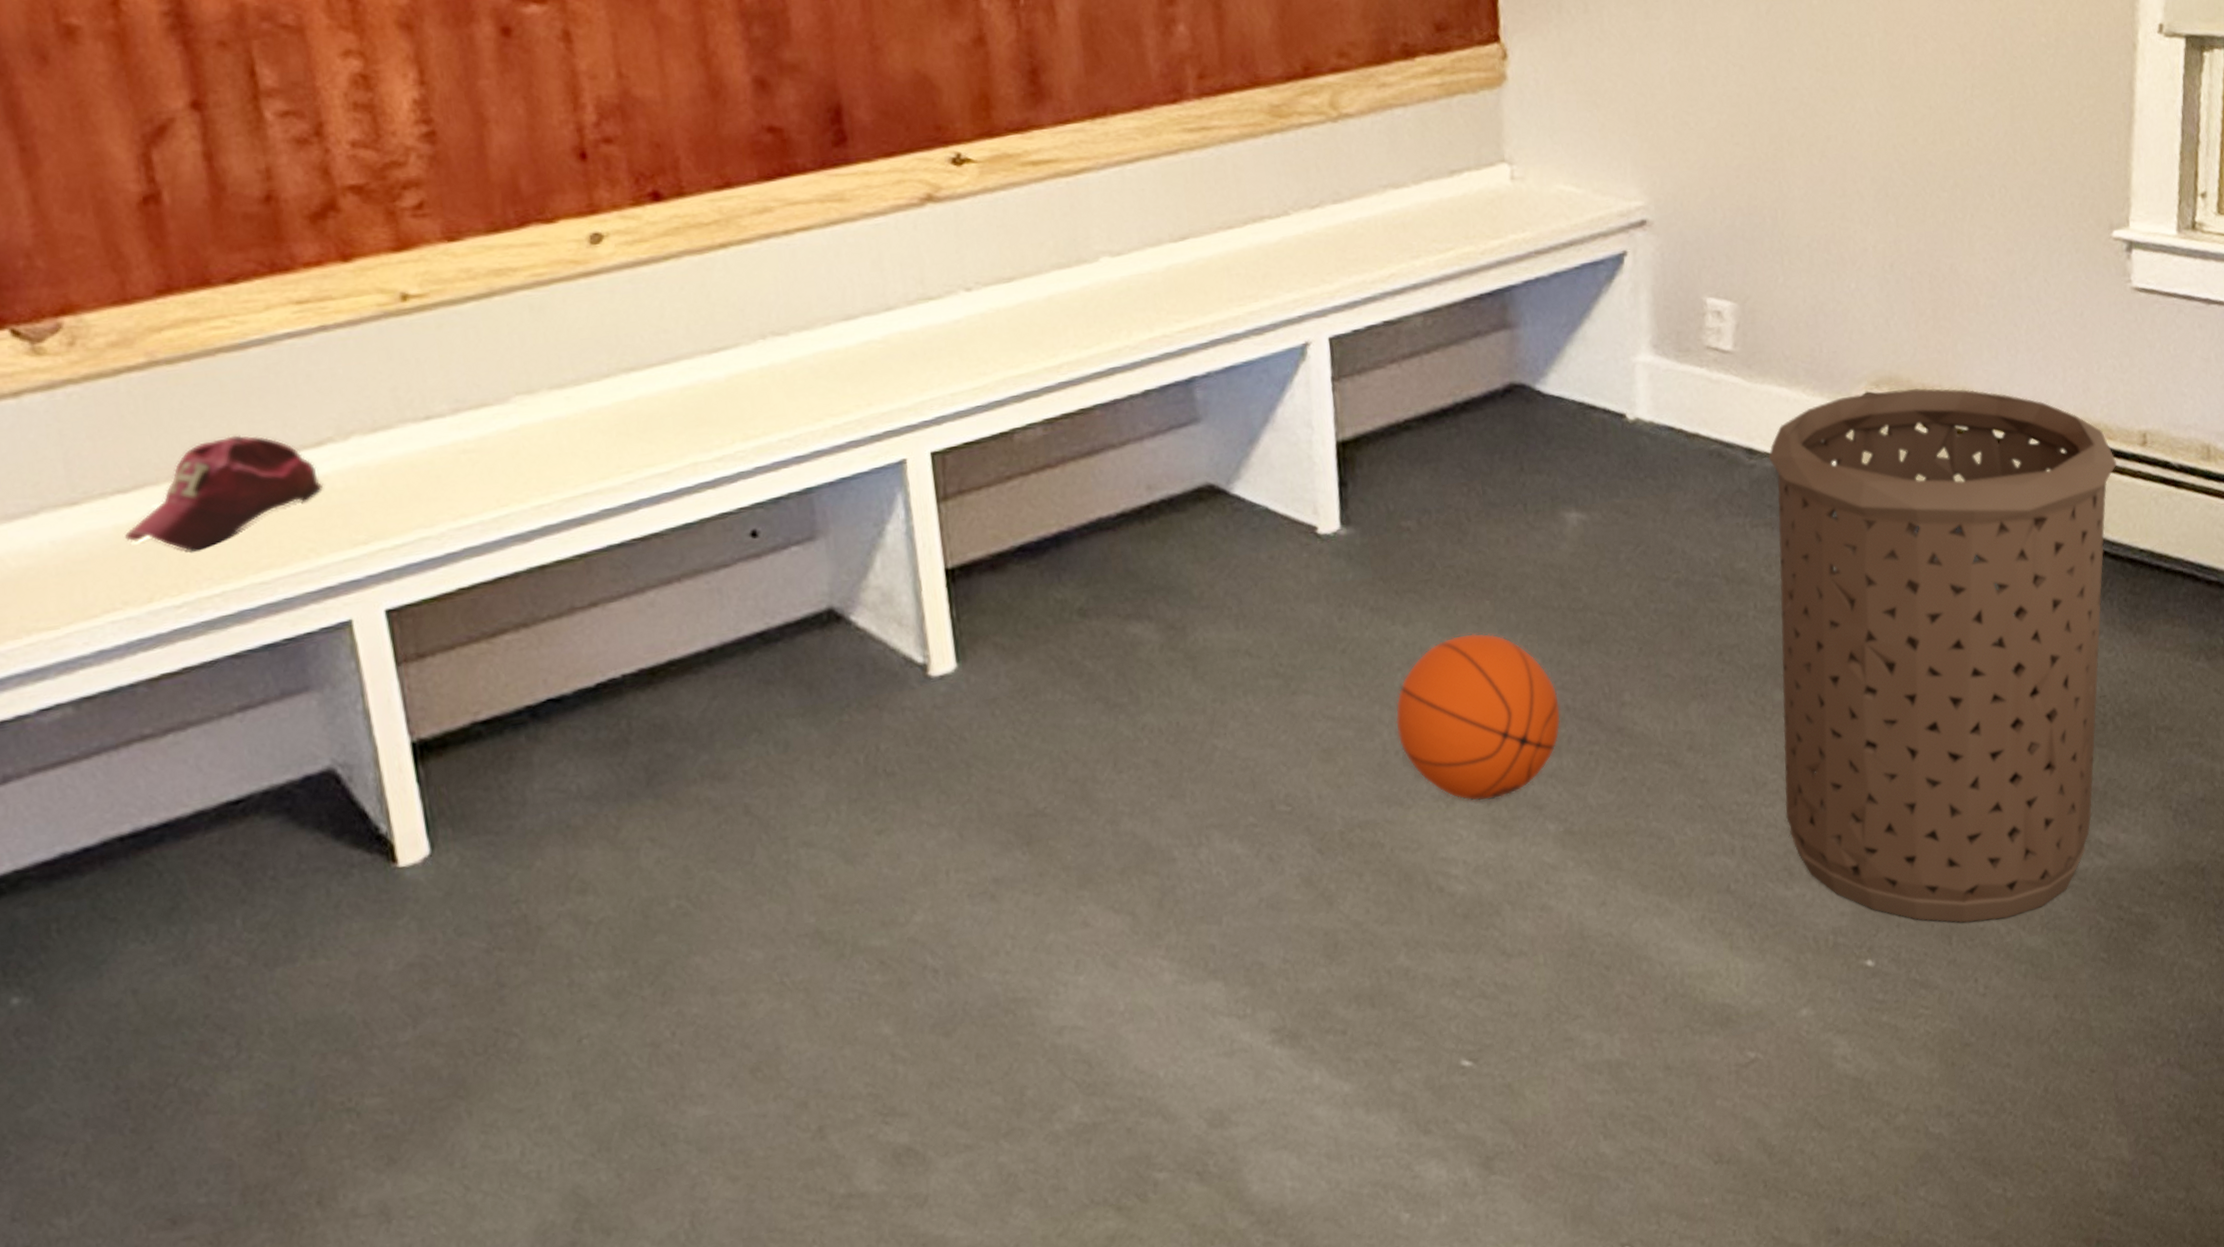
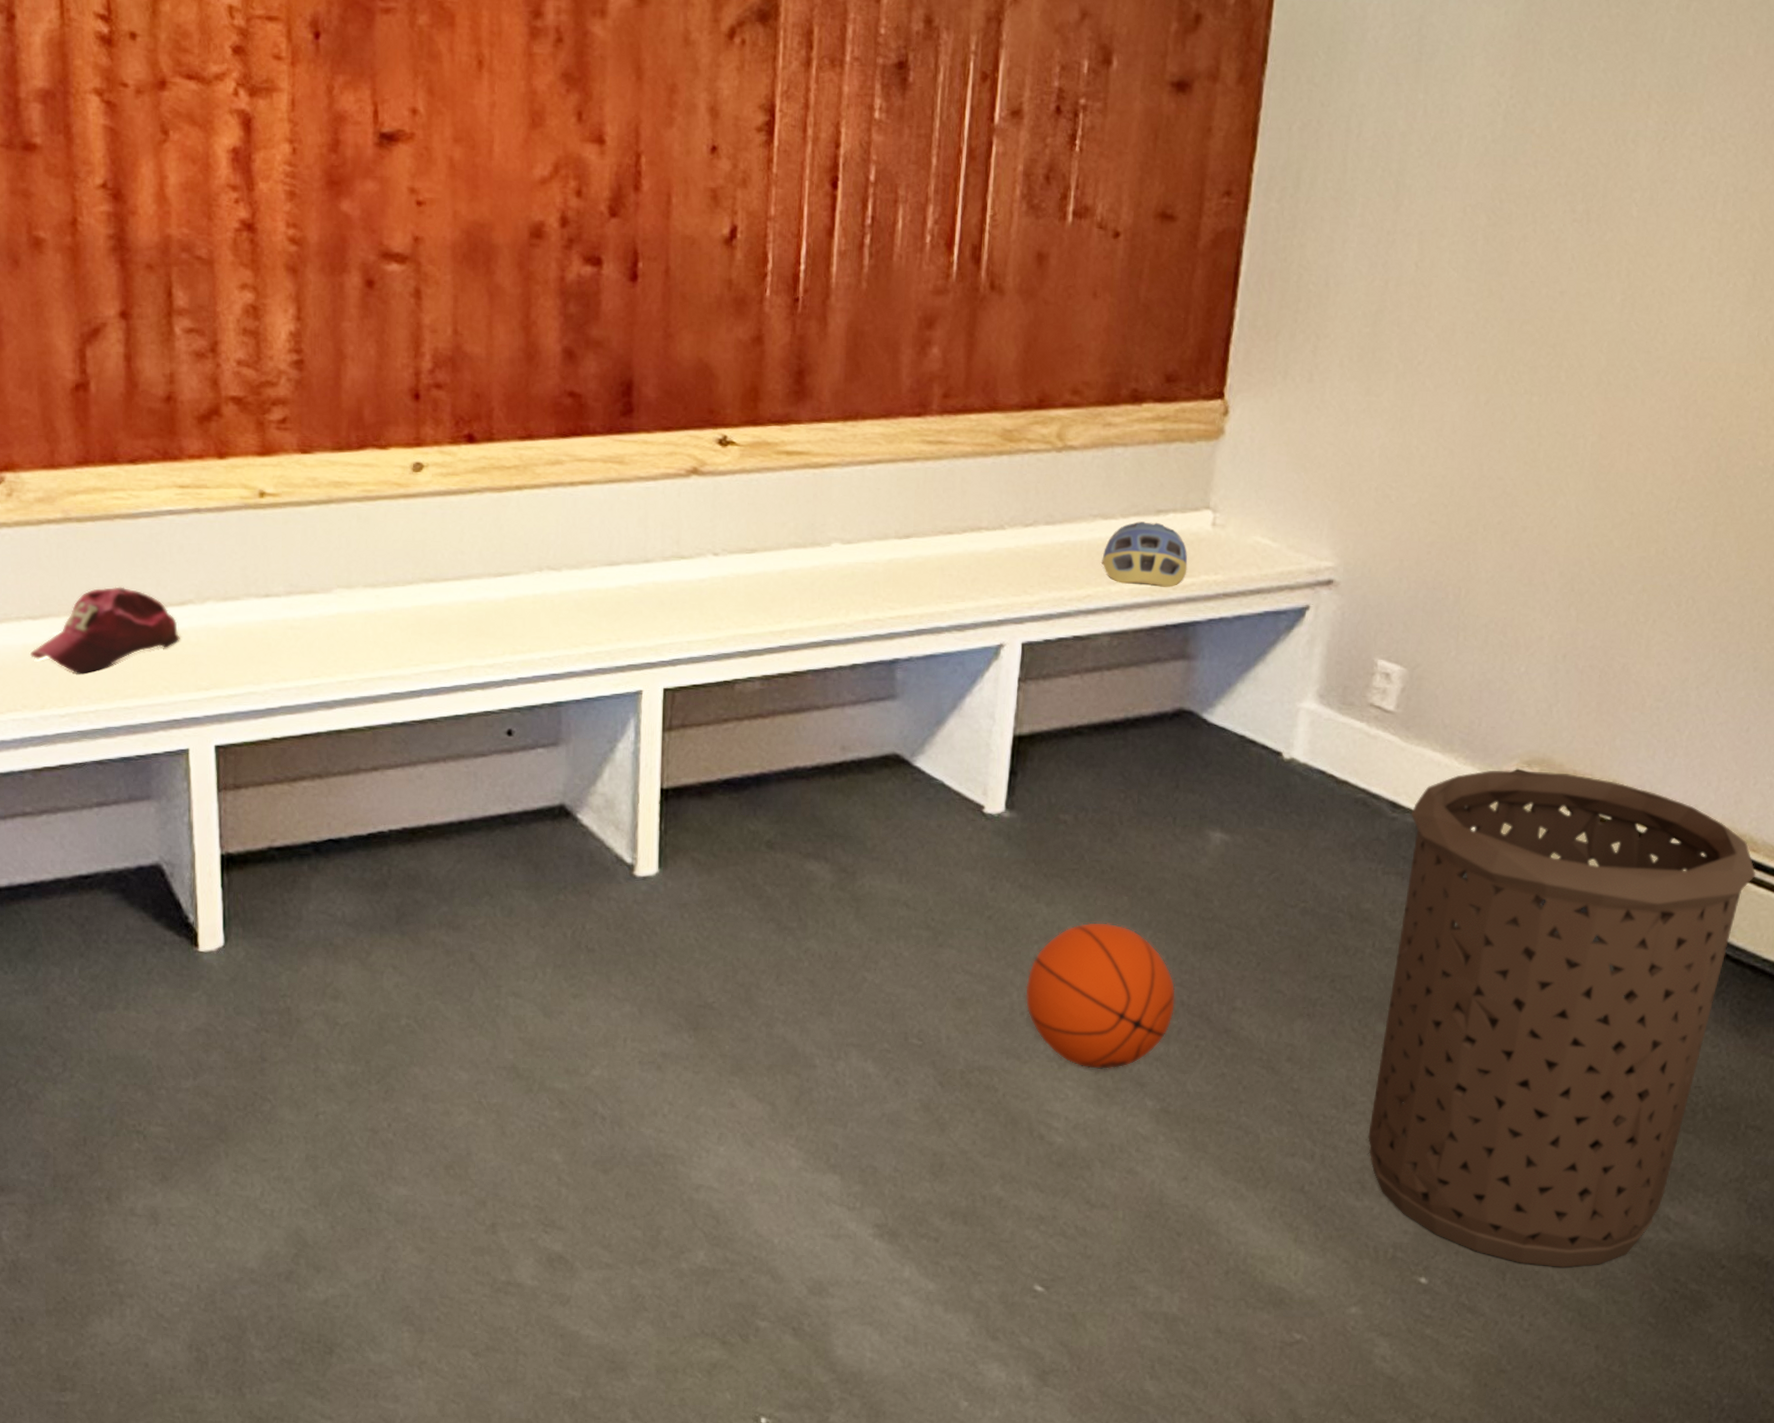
bicycle helmet: none [1400,184,1493,257] -> present [1102,521,1188,588]

